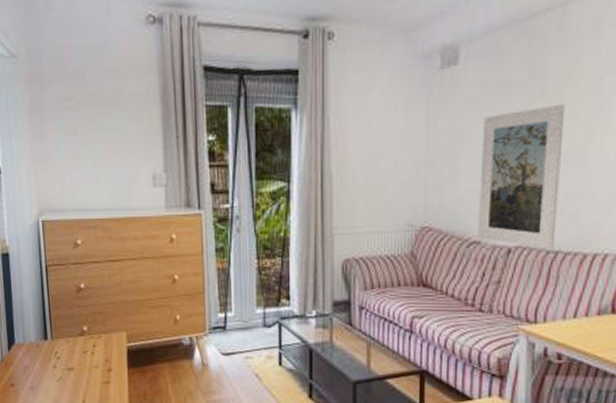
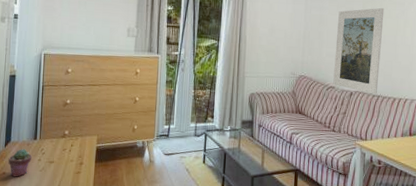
potted succulent: none [15,353,45,390] -> present [8,149,32,177]

